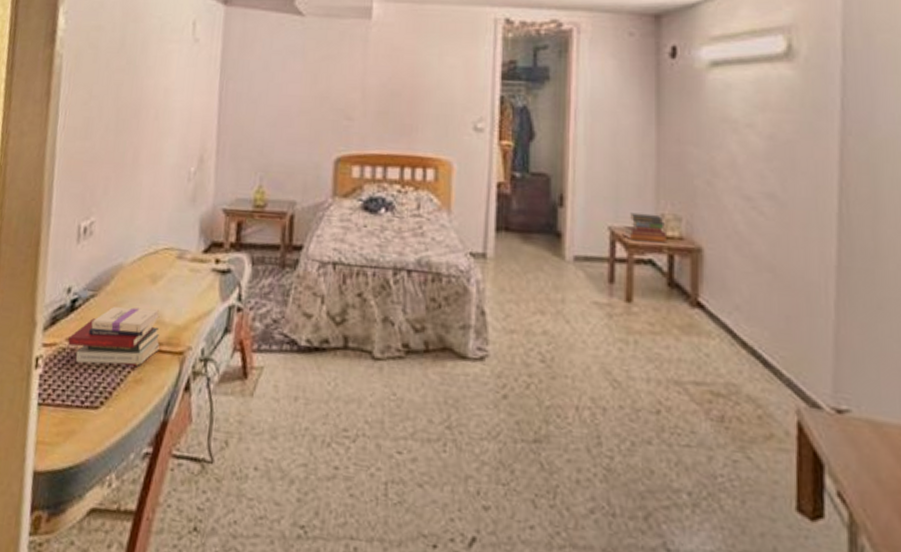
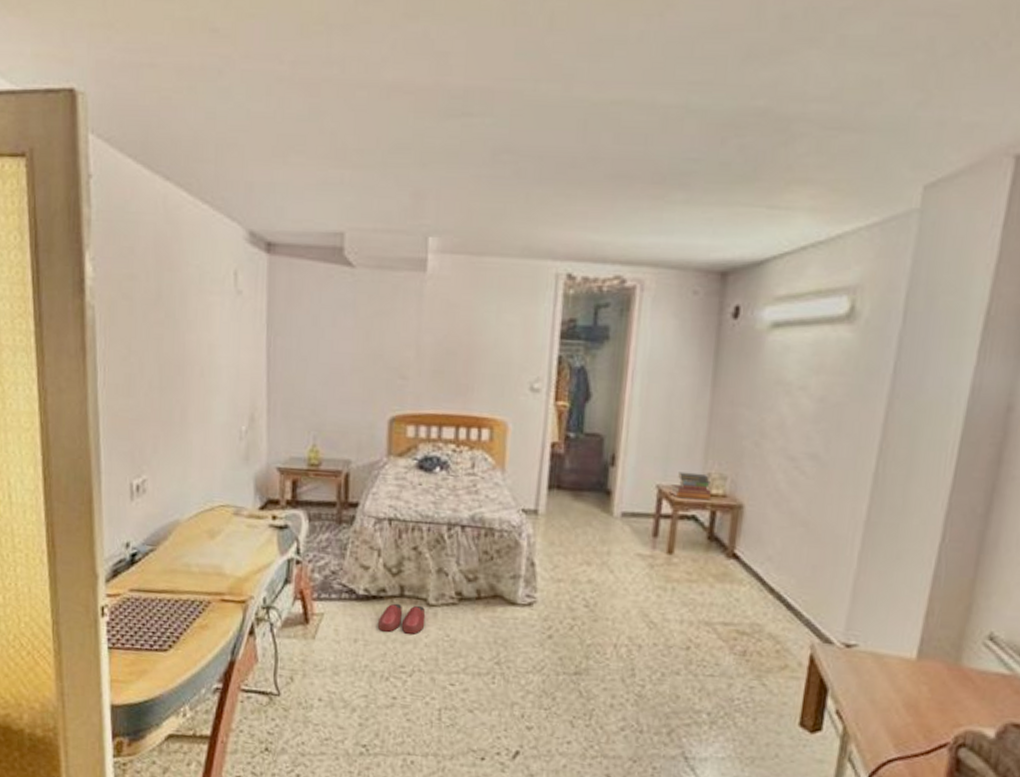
books: present [67,306,161,367] -> none [131,560,223,615]
slippers: none [320,356,370,392] -> present [378,603,425,634]

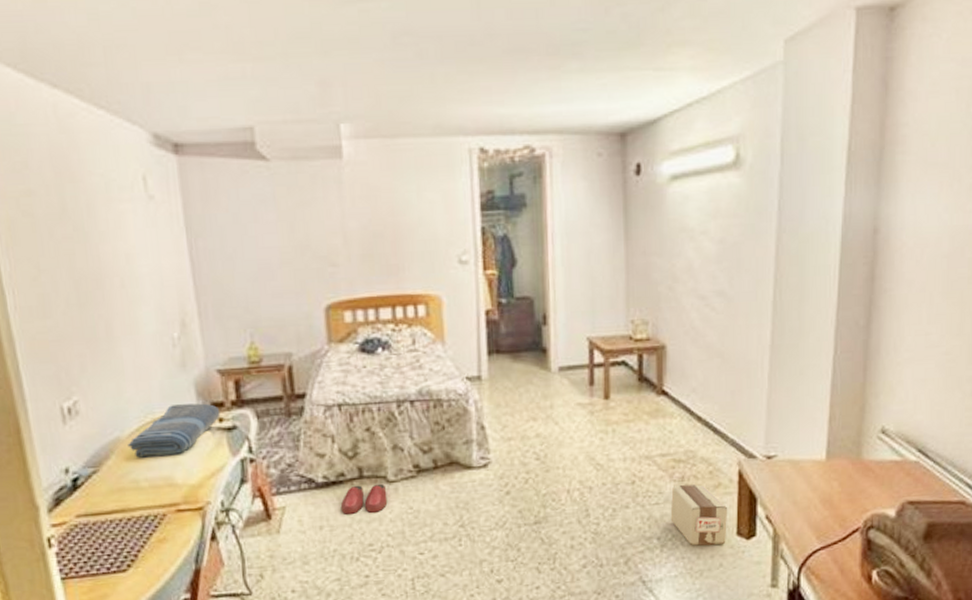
towel: none [185,496,275,545] -> present [128,403,221,458]
books: present [669,471,711,499] -> none [599,321,636,346]
box: none [725,660,793,734] -> present [670,484,728,546]

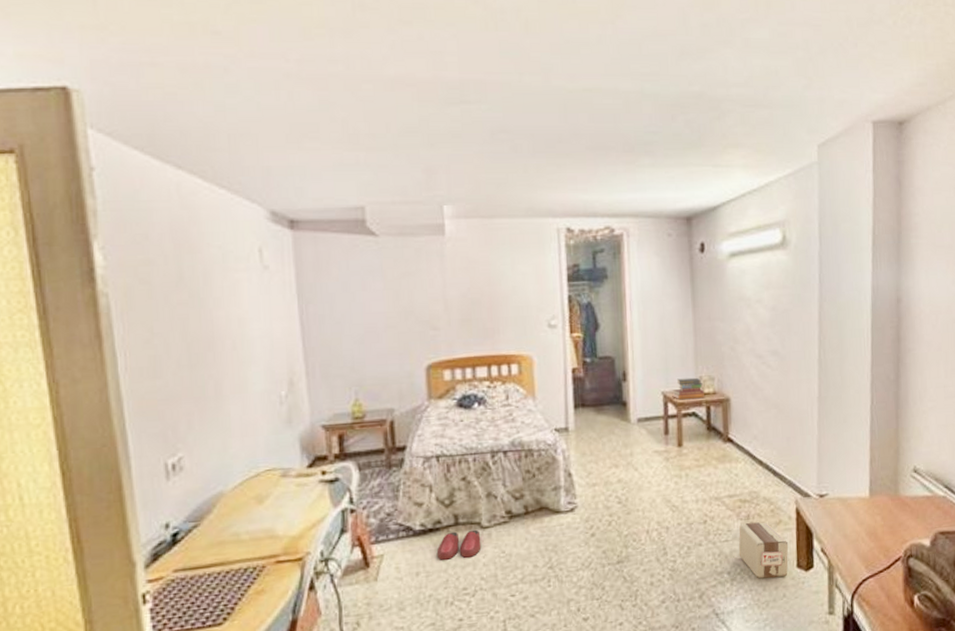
towel: present [128,403,221,458] -> none [231,457,324,511]
books: none [599,321,636,346] -> present [672,377,704,399]

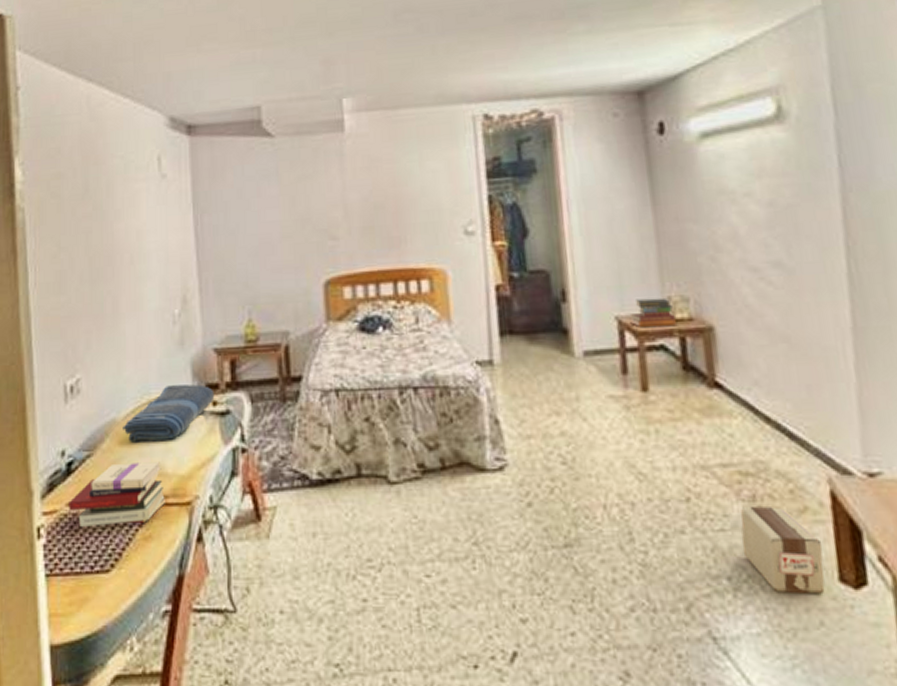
books: none [176,526,278,589] -> present [69,462,166,527]
towel: none [231,457,324,511] -> present [123,384,215,442]
slippers: present [437,529,482,560] -> none [337,484,389,520]

